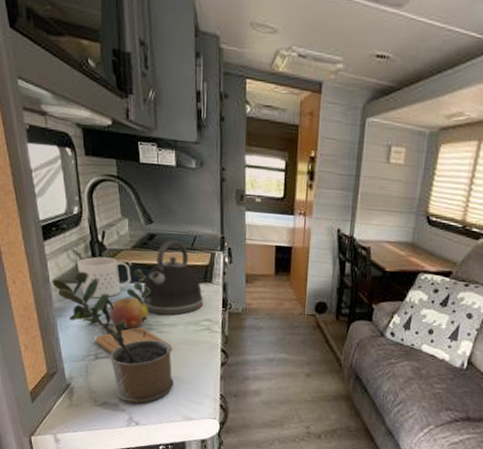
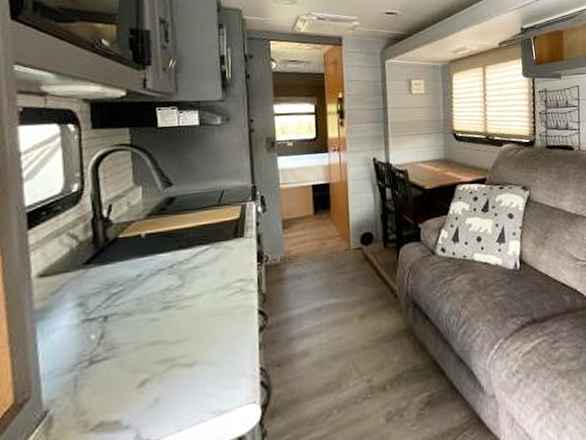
potted plant: present [52,268,174,405] -> none [34,238,199,415]
mug: present [76,256,131,299] -> none [71,232,144,286]
chopping board: present [96,327,171,354] -> none [91,308,195,353]
fruit: present [109,297,149,329] -> none [112,273,166,316]
kettle: present [143,239,204,316] -> none [158,198,235,288]

